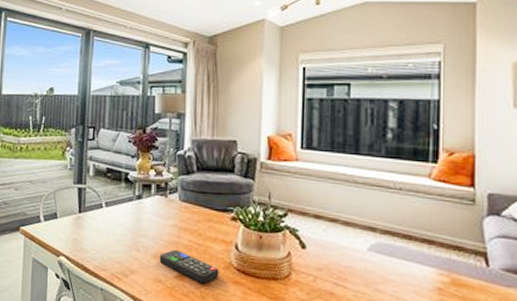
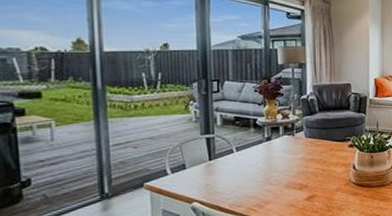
remote control: present [159,249,219,283] -> none [290,177,342,200]

